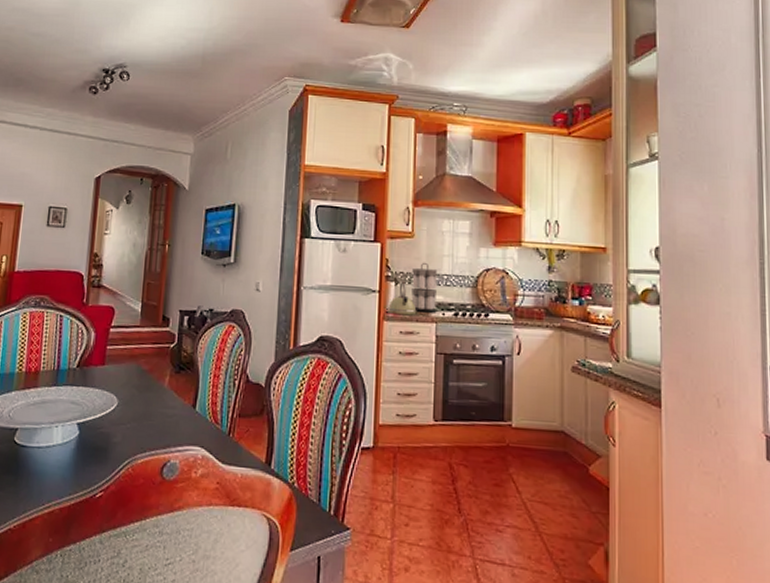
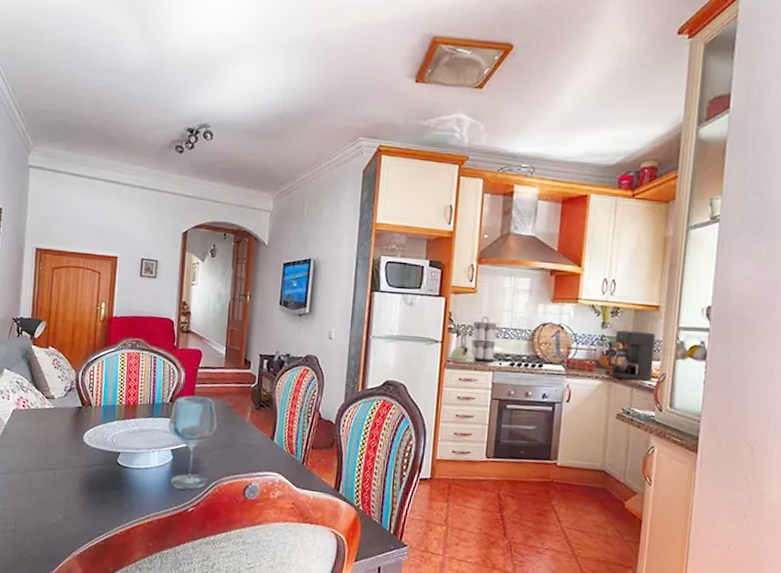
wine glass: none [74,359,132,471] -> present [168,395,218,490]
coffee maker: none [556,274,605,329] -> present [605,330,656,382]

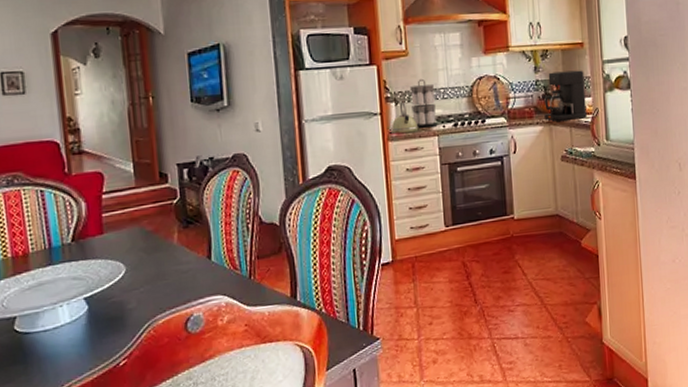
wine glass: present [168,395,218,490] -> none [74,226,139,343]

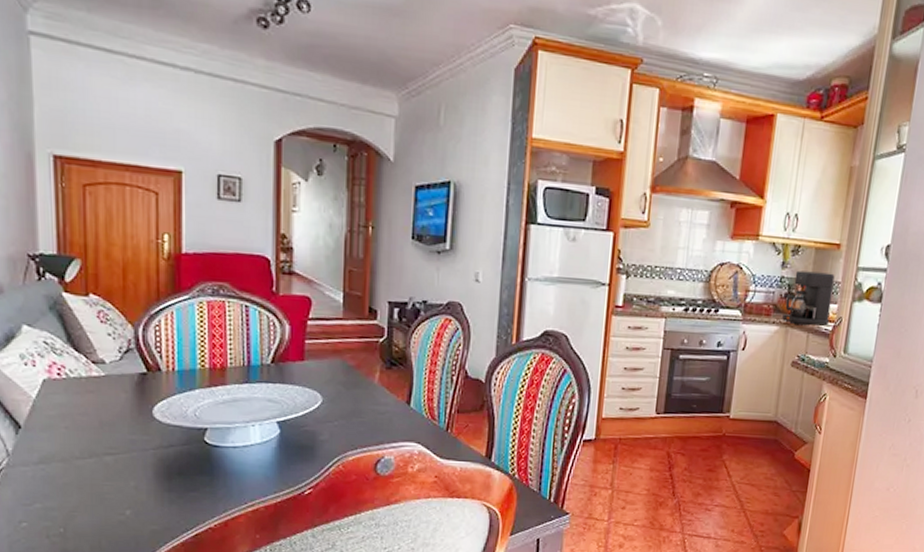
kettle: present [390,100,419,135] -> none [615,273,647,311]
spice rack: present [410,78,438,130] -> none [642,254,671,310]

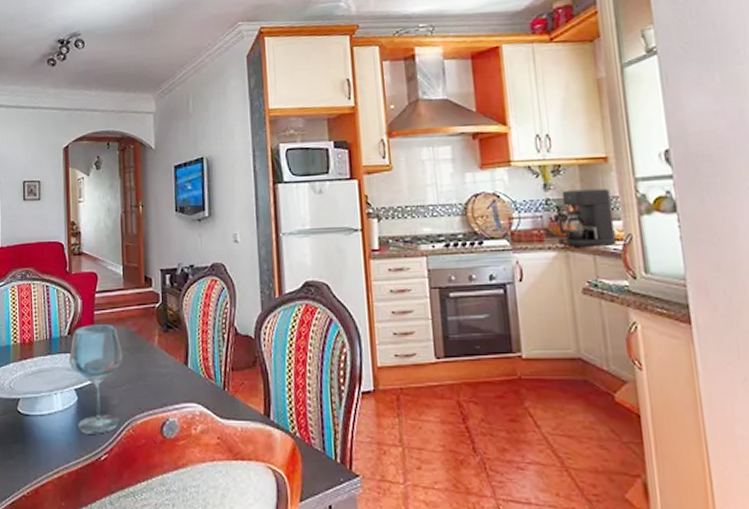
wine glass: none [270,354,337,469] -> present [68,324,123,434]

